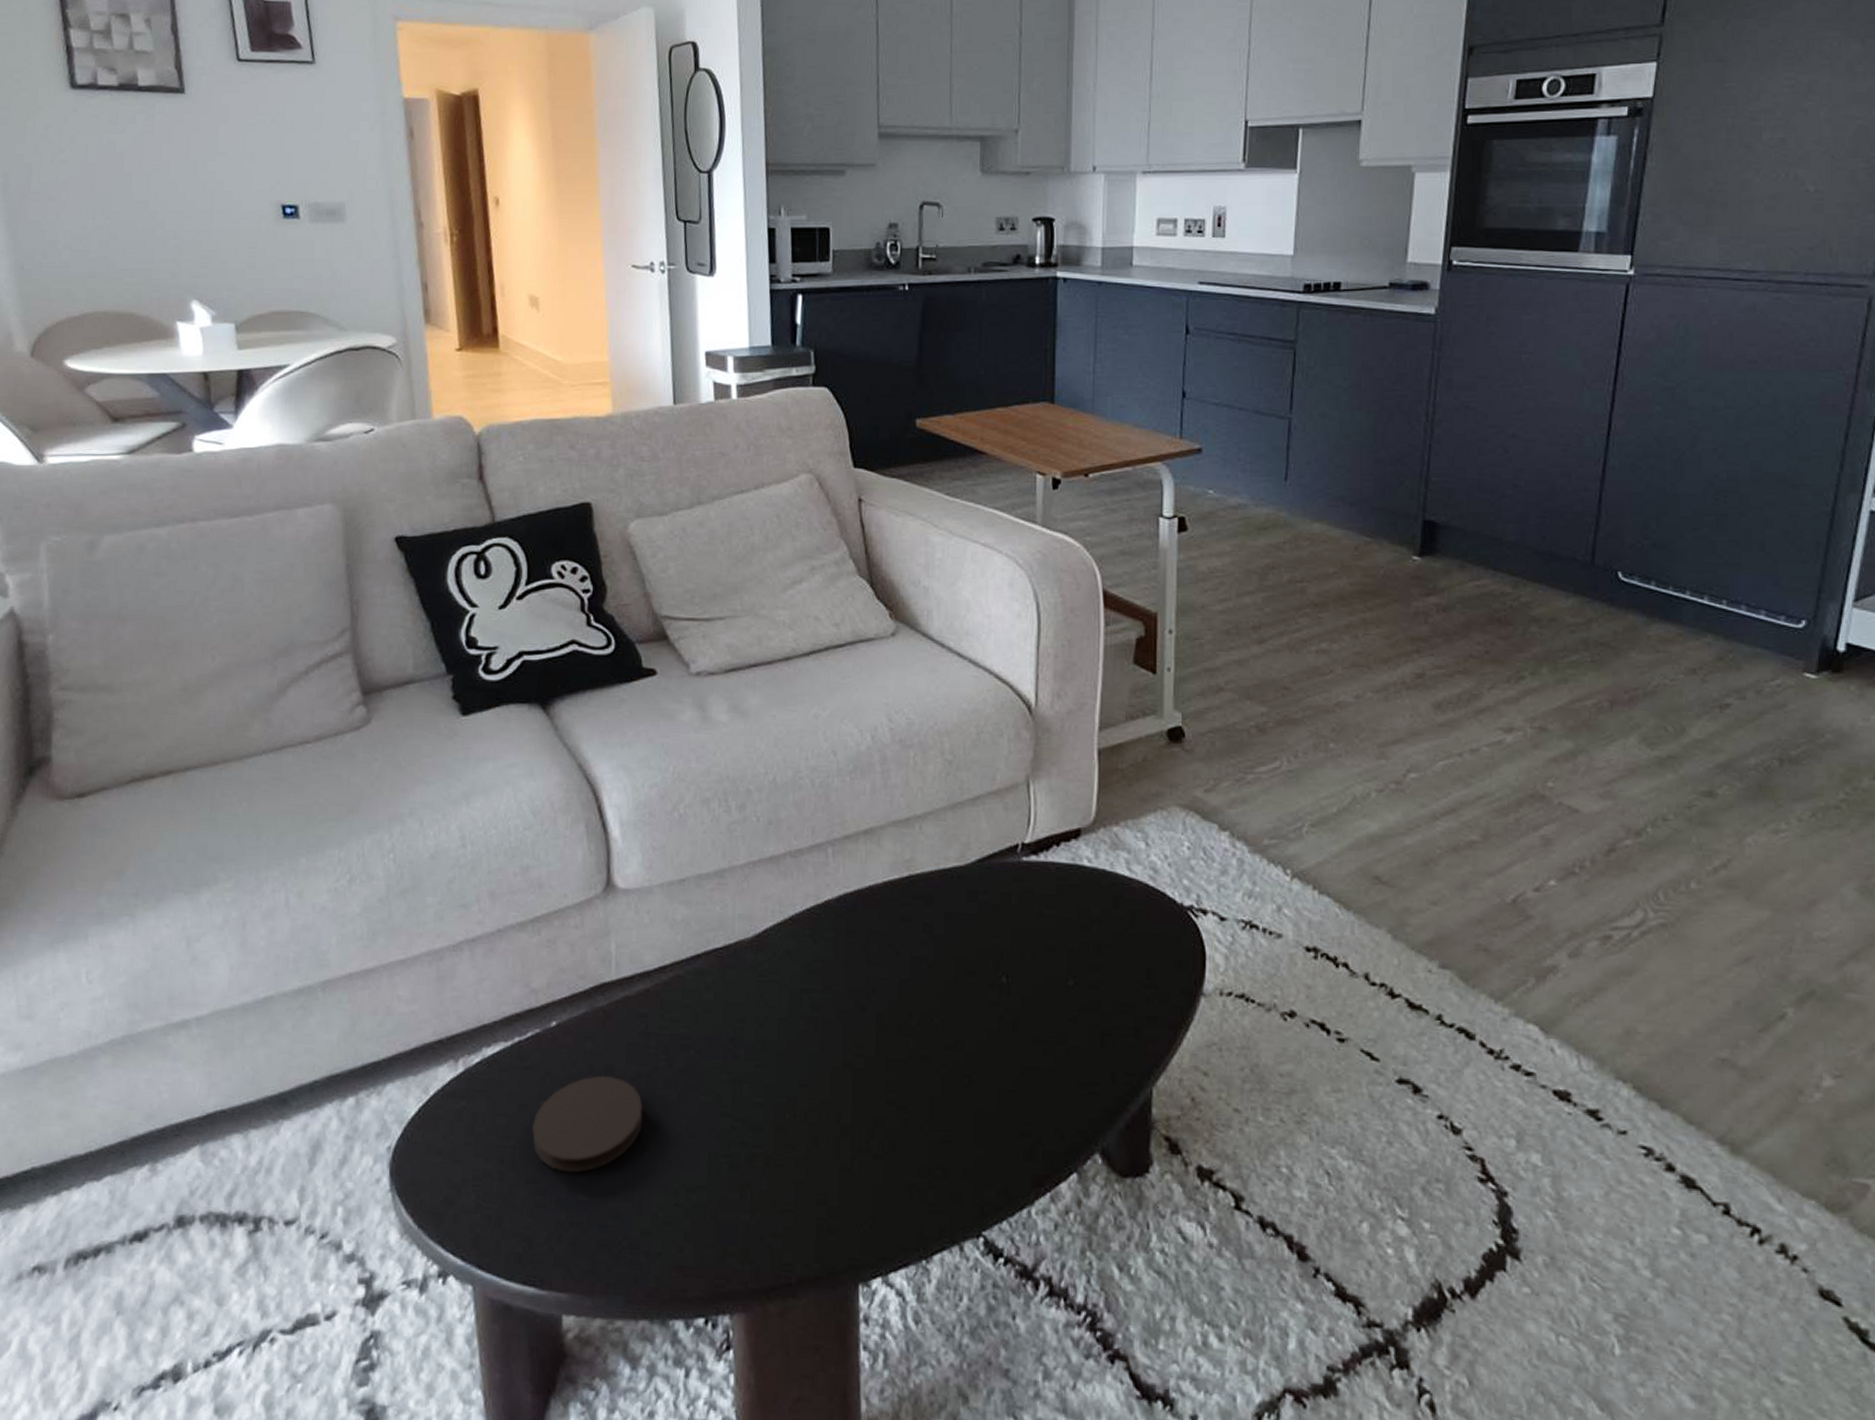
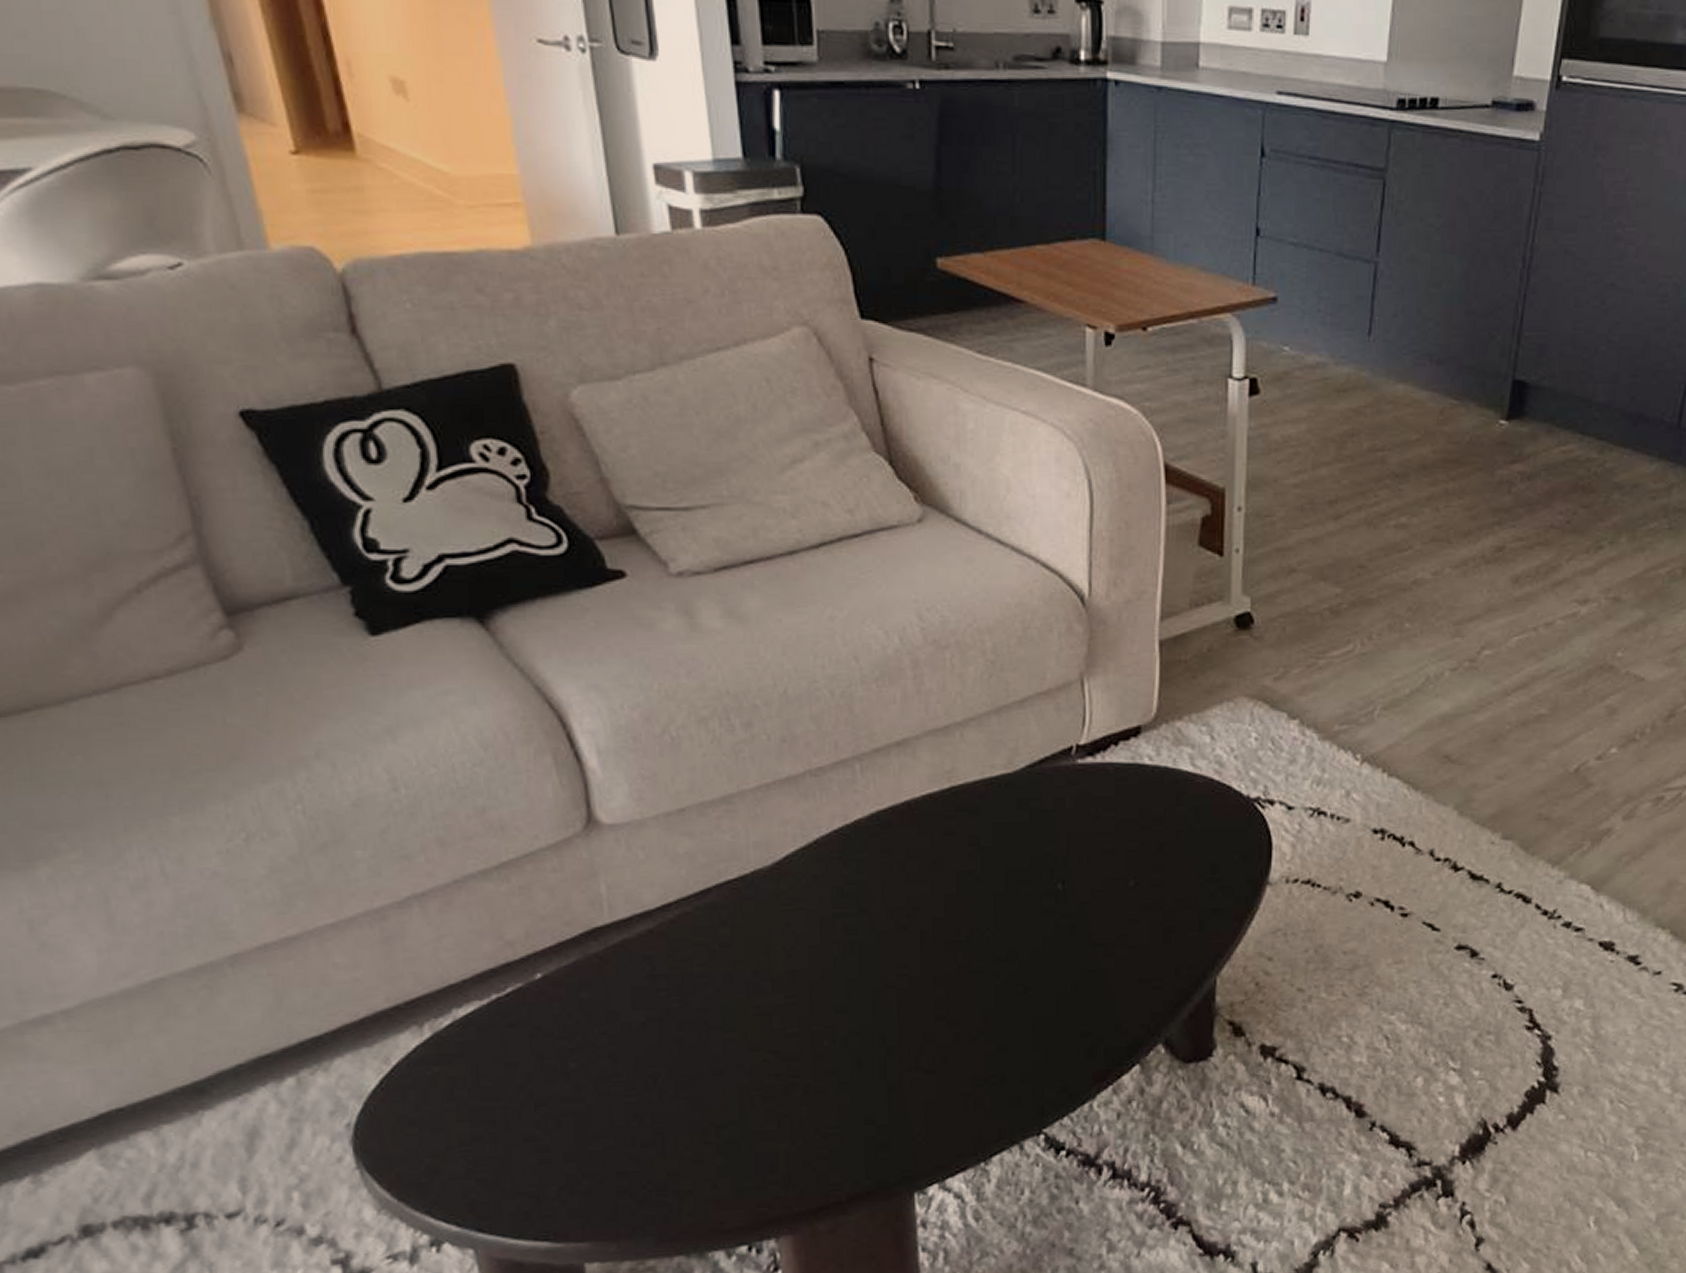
coaster: present [531,1075,644,1173] -> none [524,1023,659,1126]

